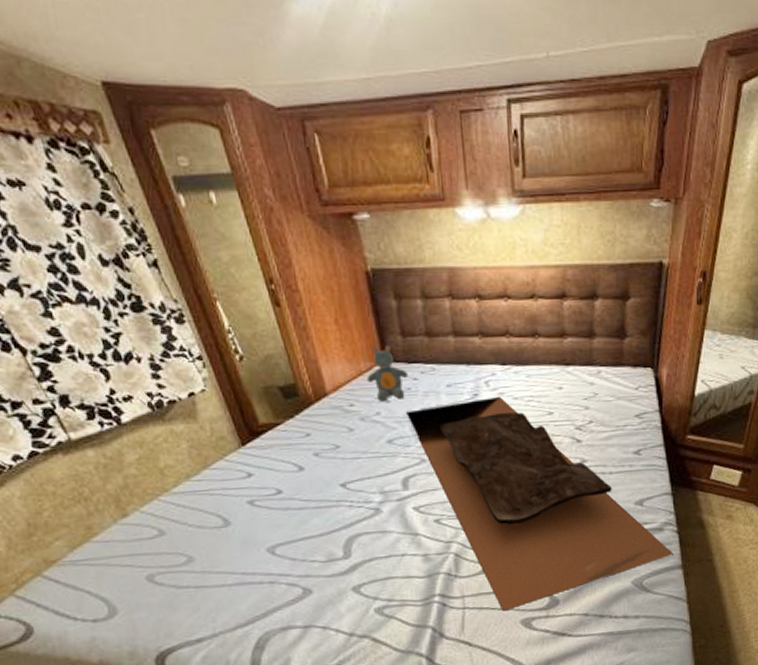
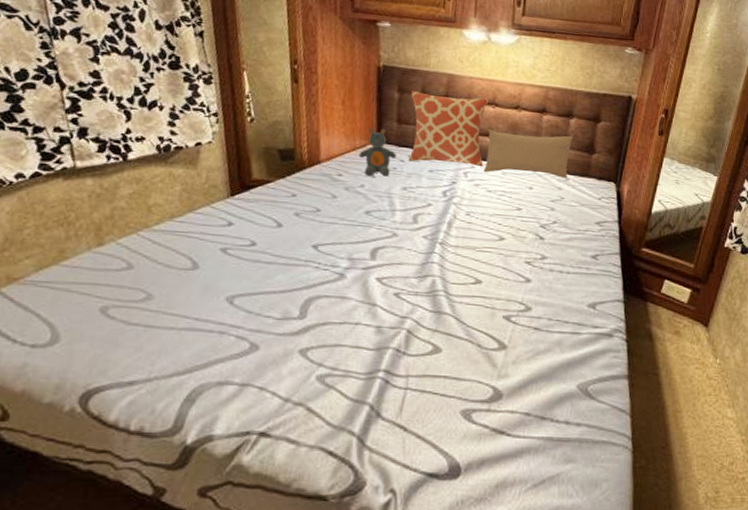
throw blanket: present [406,396,673,611] -> none [388,187,621,398]
pillow: none [410,289,505,378] -> present [408,91,489,167]
pillow: none [505,321,601,377] -> present [484,129,574,179]

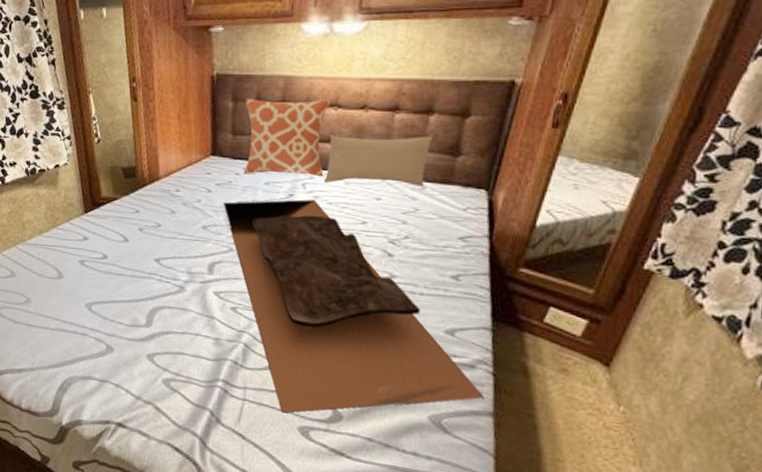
stuffed animal: present [358,128,396,177] -> none [195,141,231,191]
throw blanket: none [388,187,621,398] -> present [223,199,485,413]

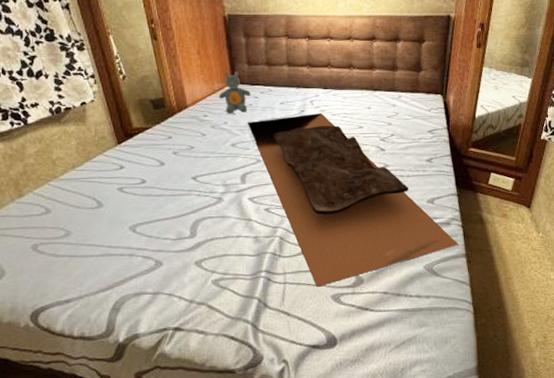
stuffed animal: none [195,141,231,191] -> present [218,71,251,114]
pillow: present [243,98,331,178] -> none [256,32,326,97]
pillow: present [324,134,433,187] -> none [327,58,402,98]

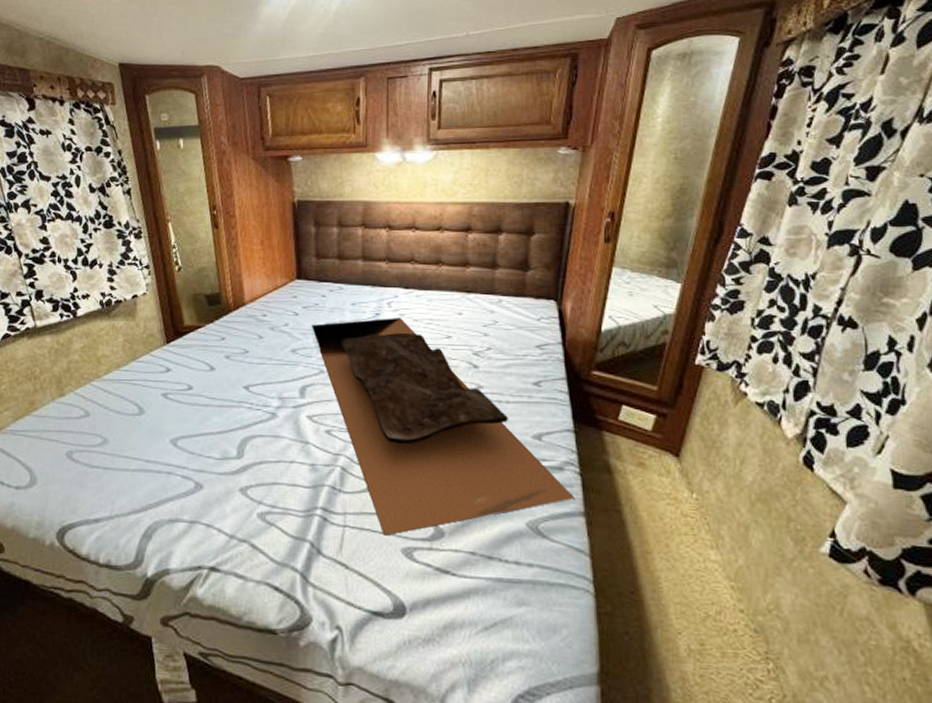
stuffed animal: present [218,71,251,114] -> none [281,264,317,314]

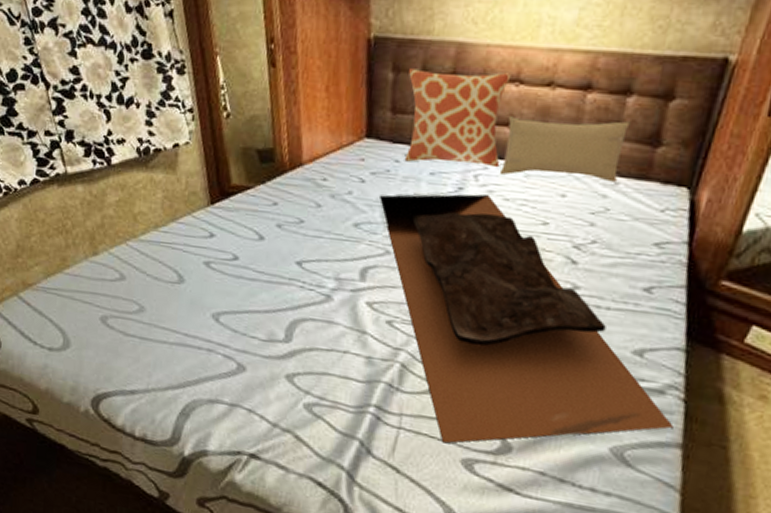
pillow: none [328,221,409,296] -> present [404,68,512,168]
pillow: none [408,253,504,300] -> present [501,116,631,183]

